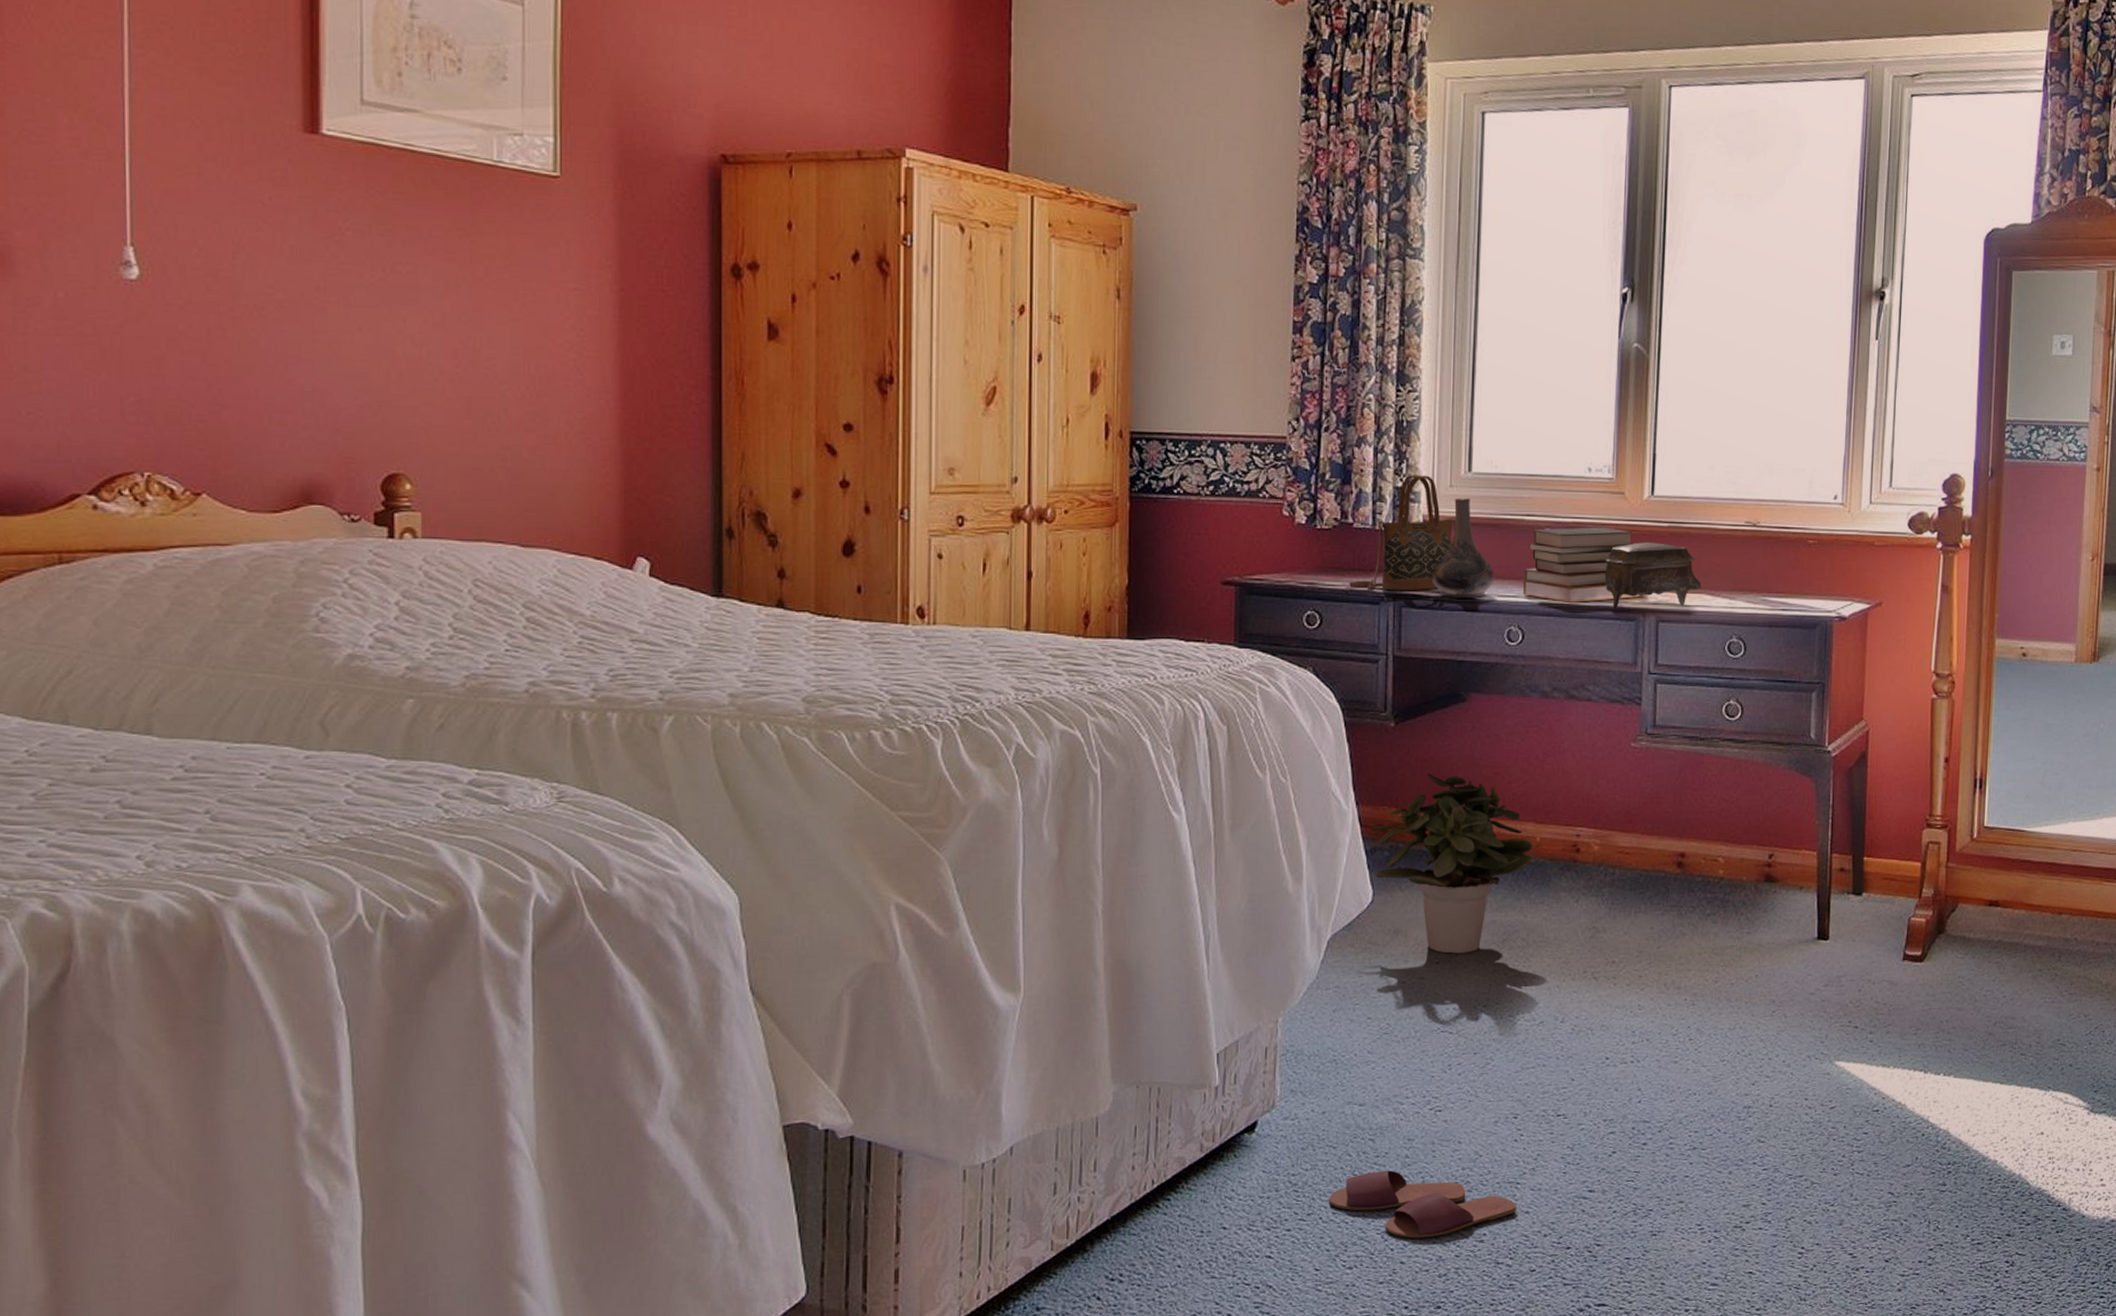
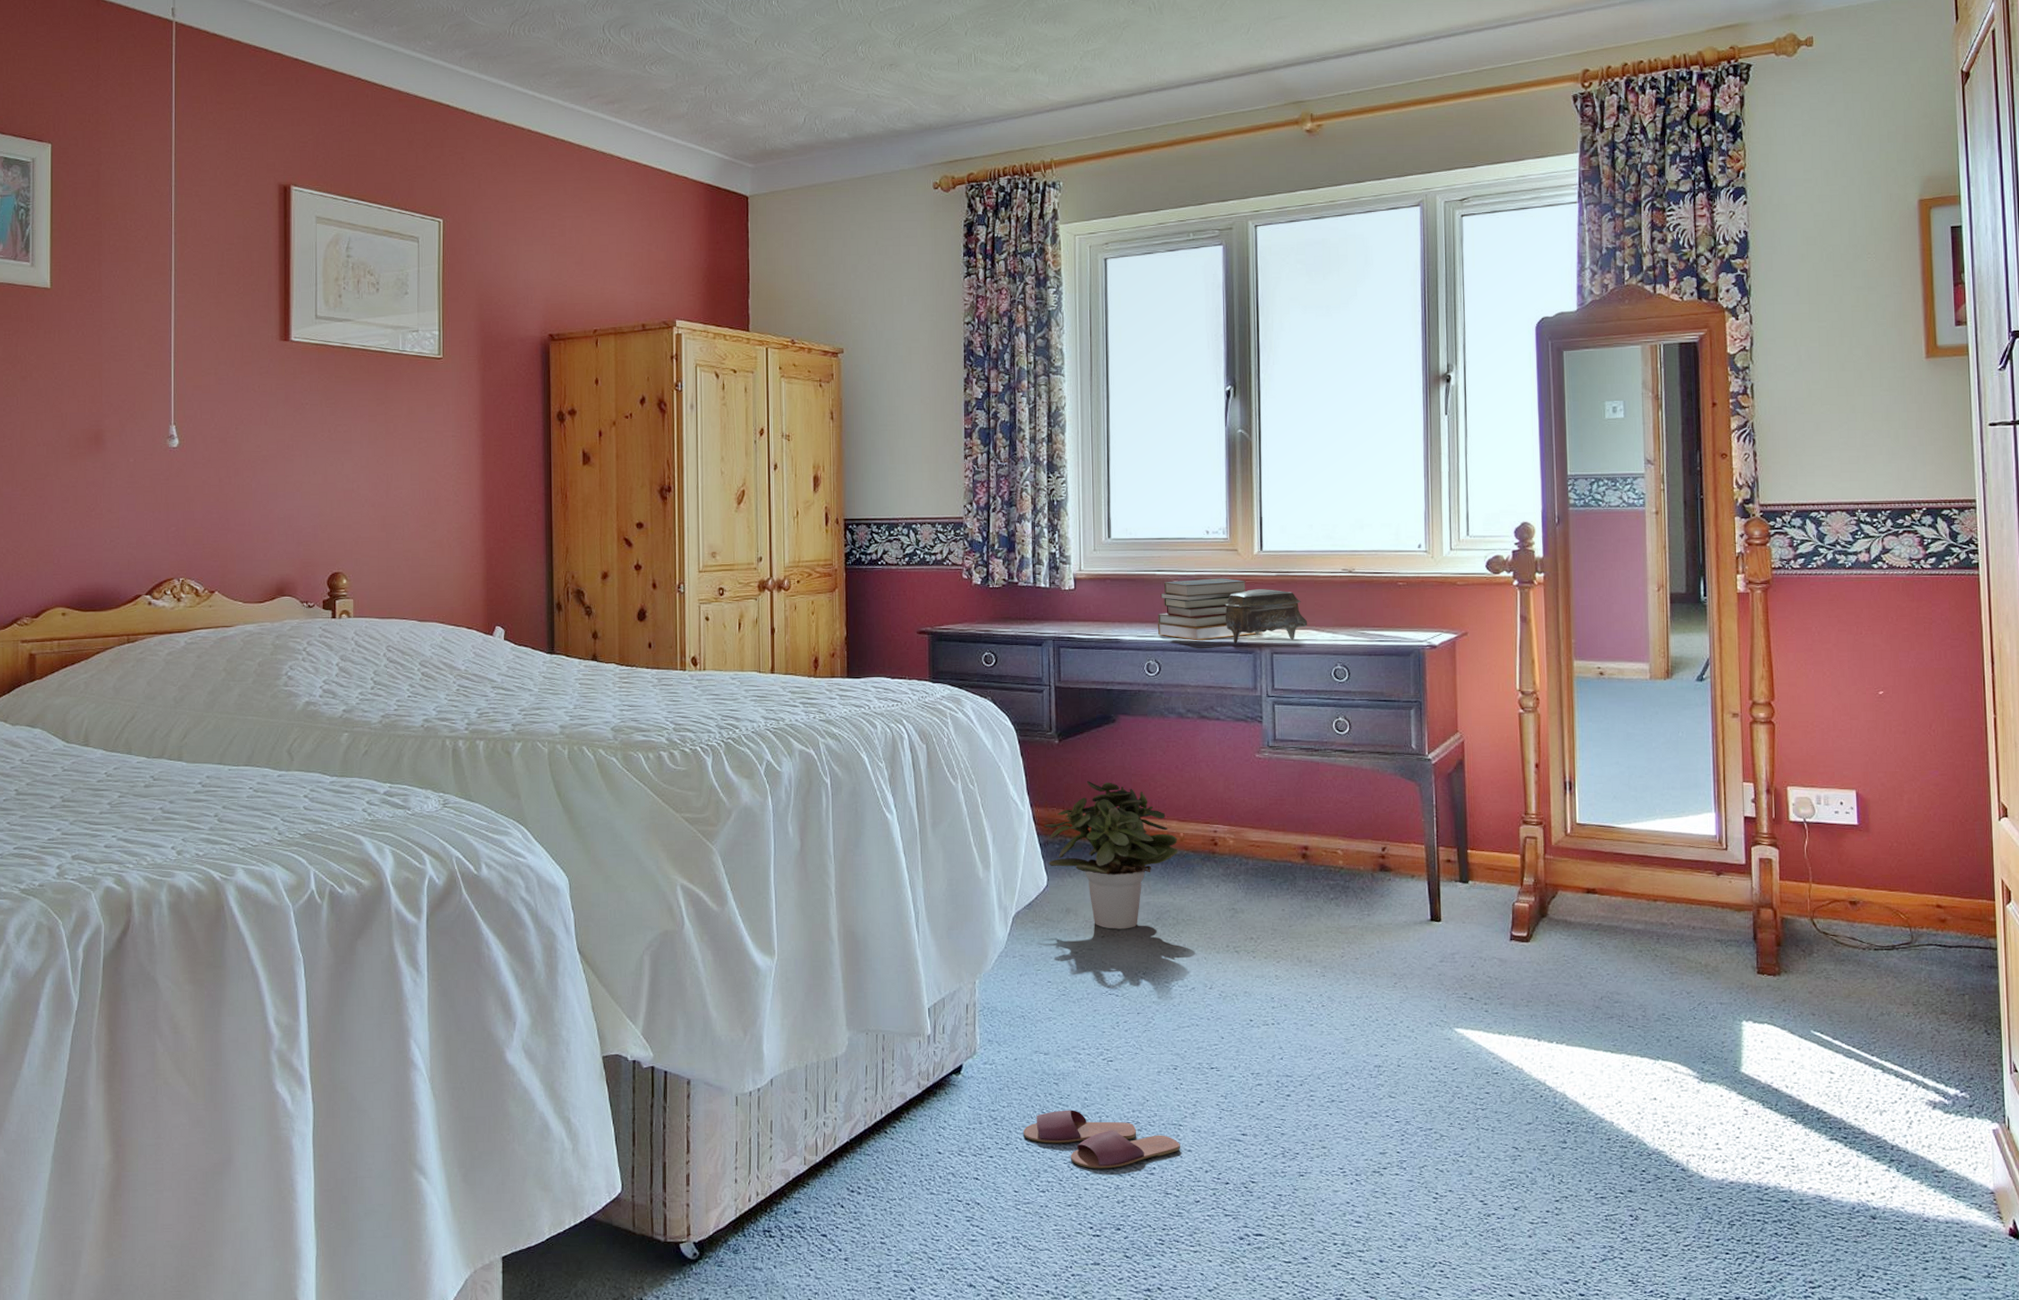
handbag: present [1349,475,1457,591] -> none [1017,542,1101,635]
decorative vase: present [1431,497,1494,597] -> none [1082,559,1134,638]

